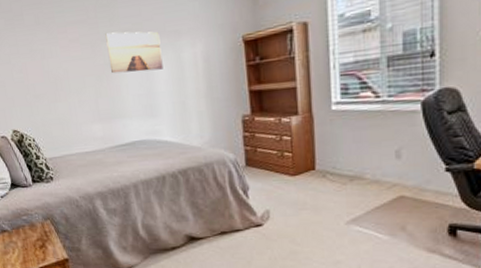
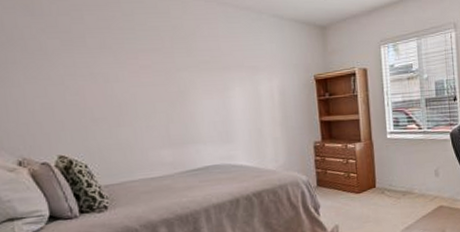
wall art: present [105,31,163,74] -> none [181,63,241,101]

